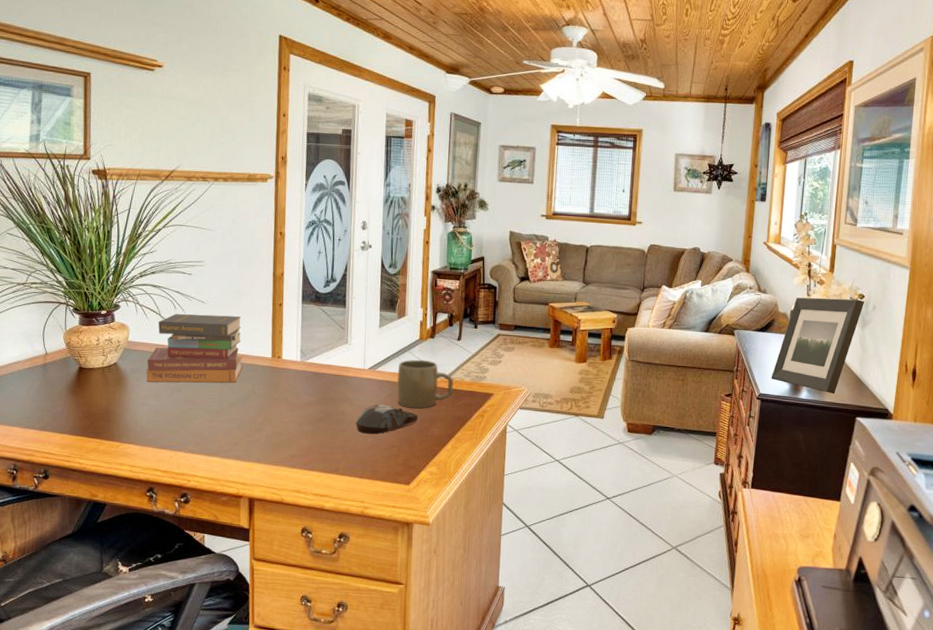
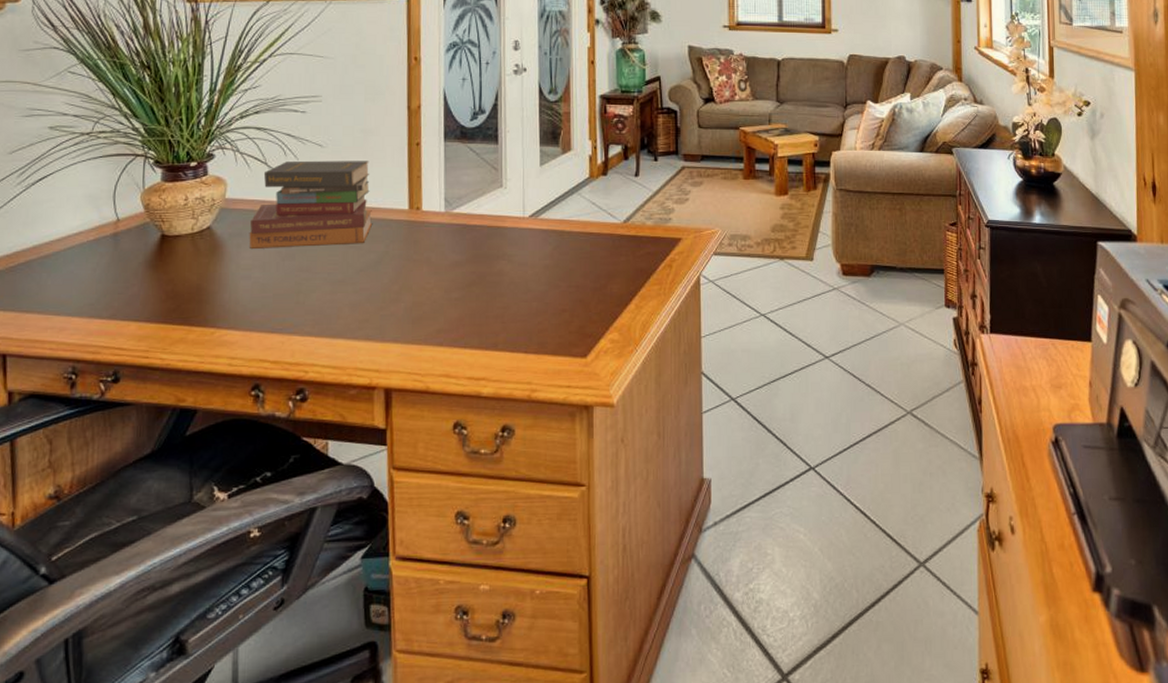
computer mouse: present [355,404,419,434] -> none [516,259,593,297]
mug: present [397,359,454,410] -> none [564,202,633,263]
picture frame: present [771,297,865,394] -> none [998,106,1092,216]

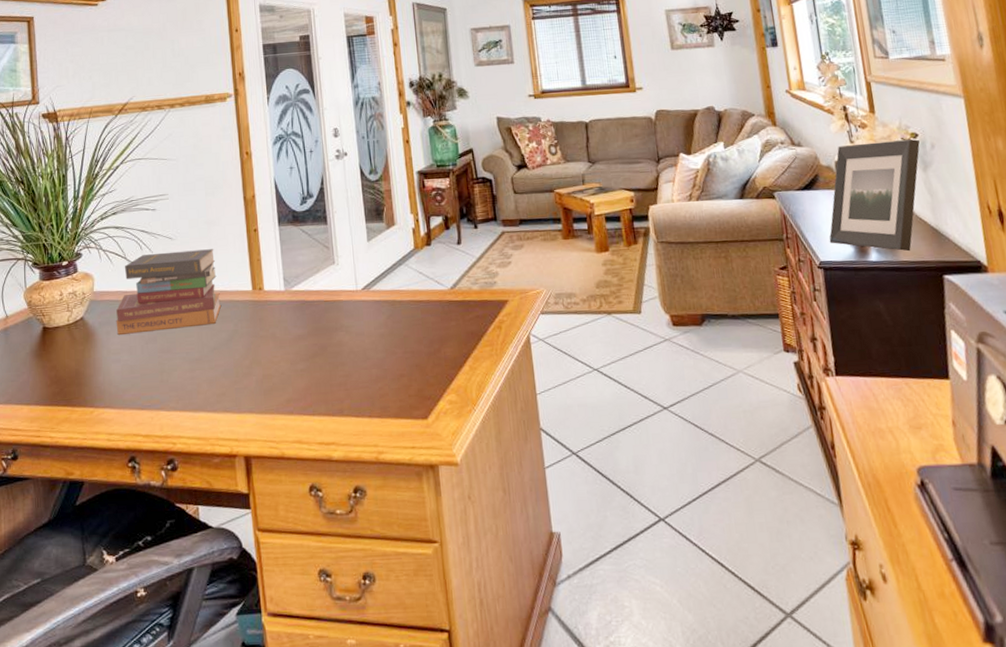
picture frame: none [998,106,1092,216] -> present [829,138,920,252]

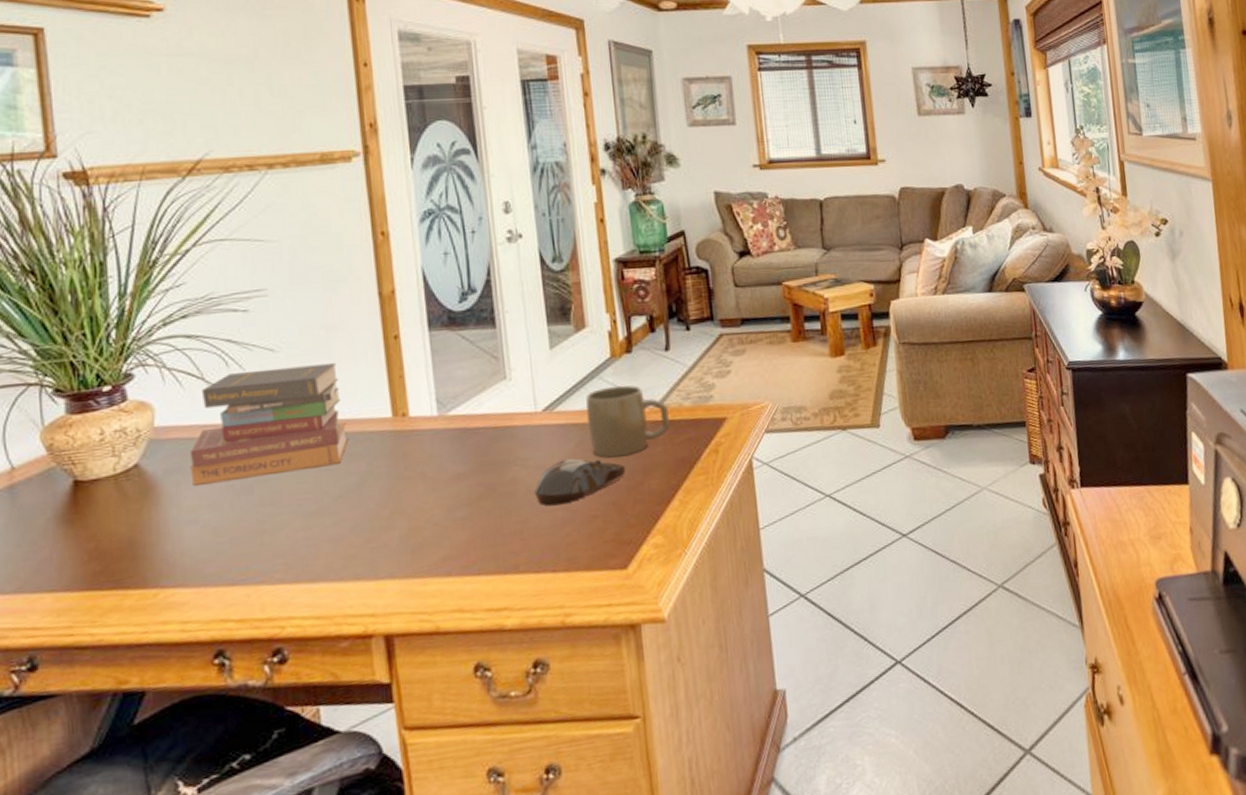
computer mouse: none [355,328,427,365] -> present [534,458,626,506]
mug: none [395,271,461,329] -> present [586,385,670,458]
picture frame: present [829,138,920,252] -> none [1078,225,1170,349]

